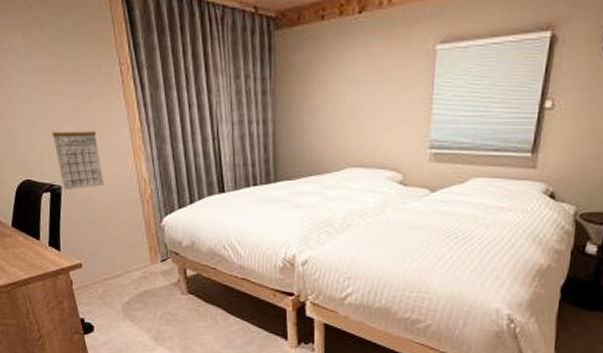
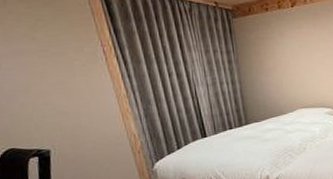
calendar: present [52,119,103,191] -> none [36,92,94,153]

